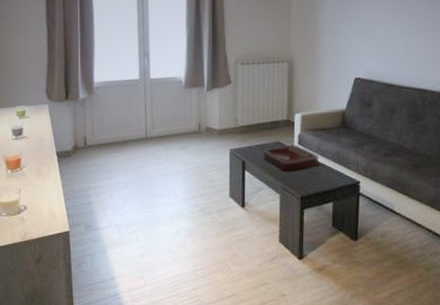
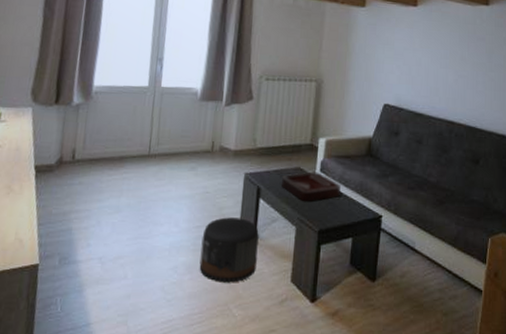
pouf: none [198,188,247,244] -> present [199,217,259,283]

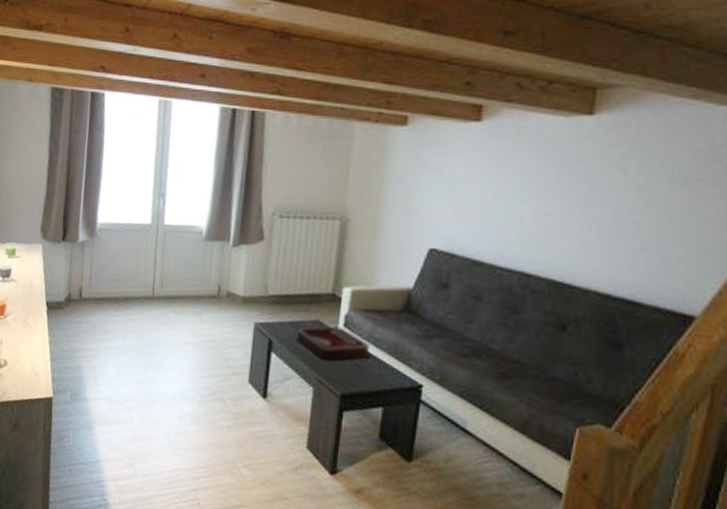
pouf: present [199,217,259,283] -> none [205,369,270,441]

